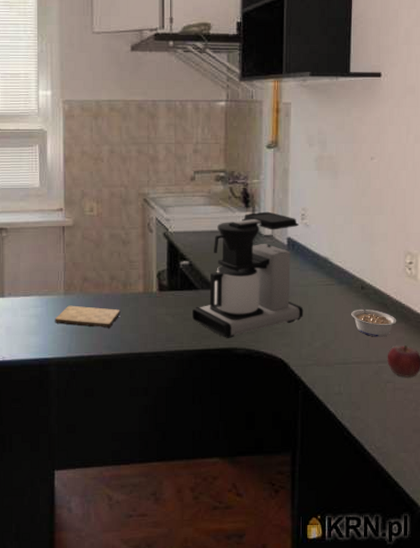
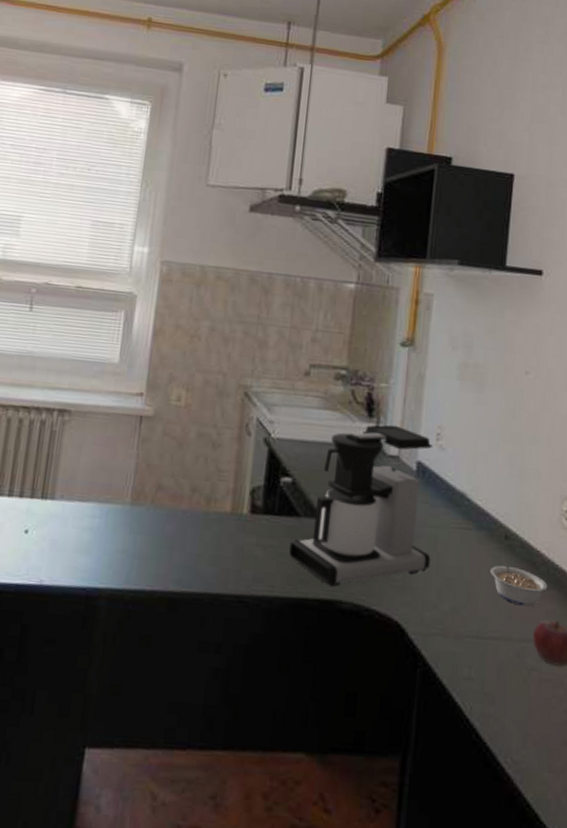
cutting board: present [55,305,120,328] -> none [114,519,199,556]

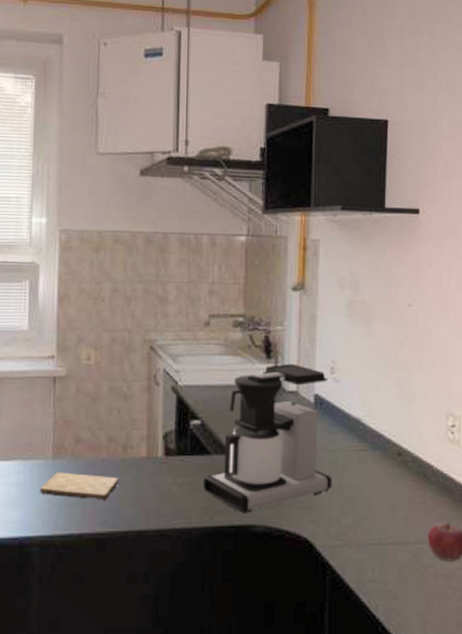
cutting board: none [114,519,199,556] -> present [40,472,119,500]
legume: present [490,557,548,607] -> none [386,472,438,513]

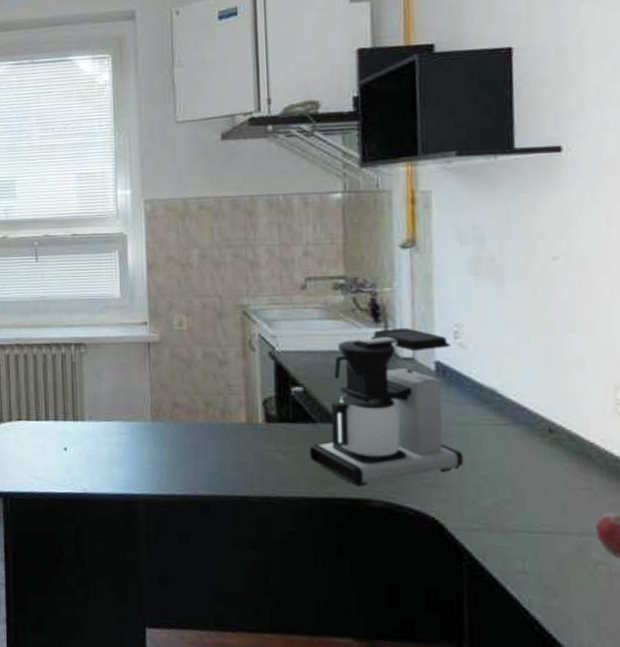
cutting board: present [40,472,119,500] -> none [141,434,219,464]

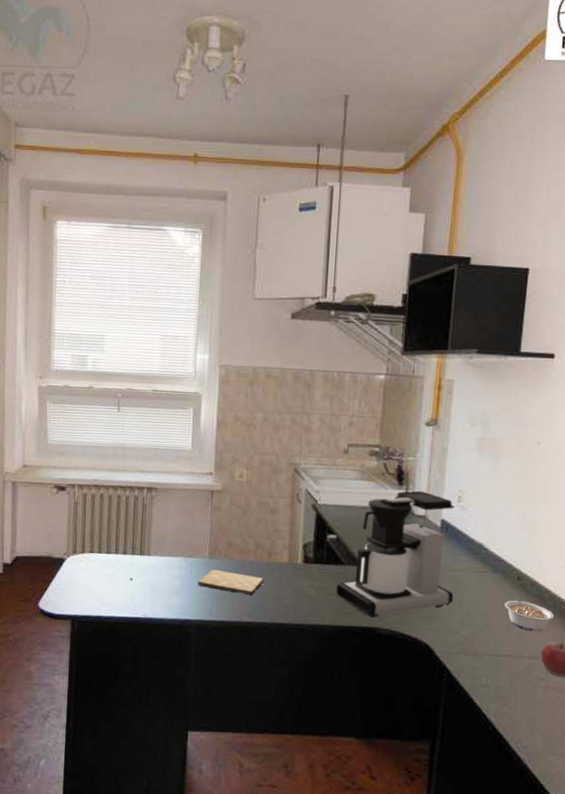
cutting board: none [141,434,219,464] -> present [198,569,264,596]
legume: none [535,451,609,500] -> present [504,594,555,632]

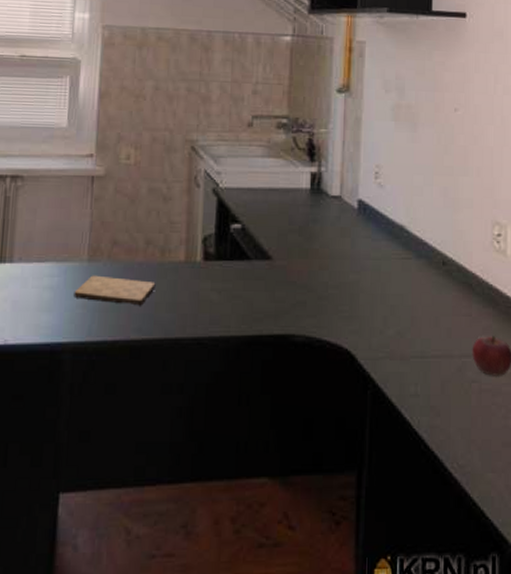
coffee maker: present [336,490,455,617] -> none [243,167,375,322]
legume: present [504,594,555,632] -> none [430,282,484,325]

